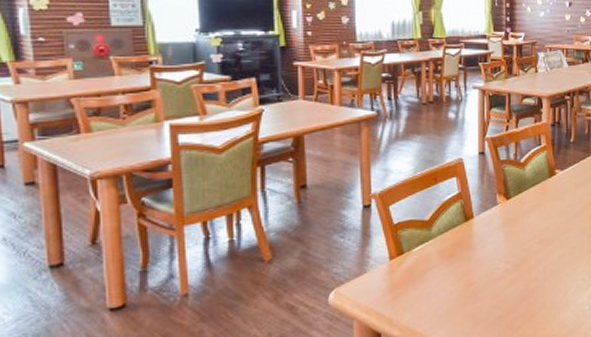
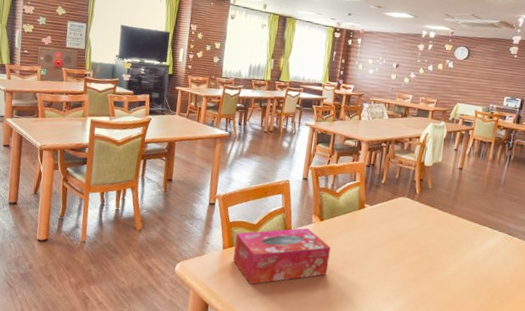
tissue box: none [404,212,523,295] -> present [232,228,331,285]

